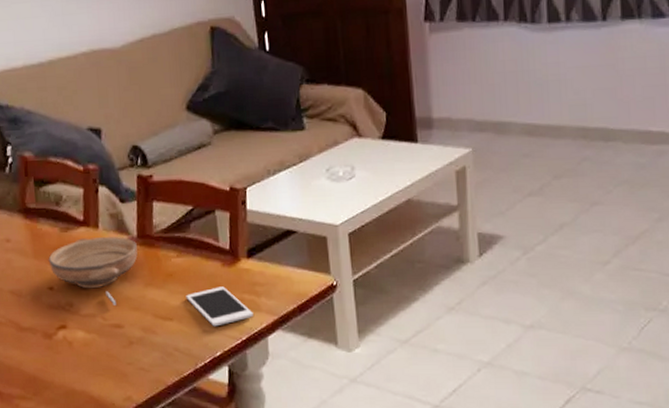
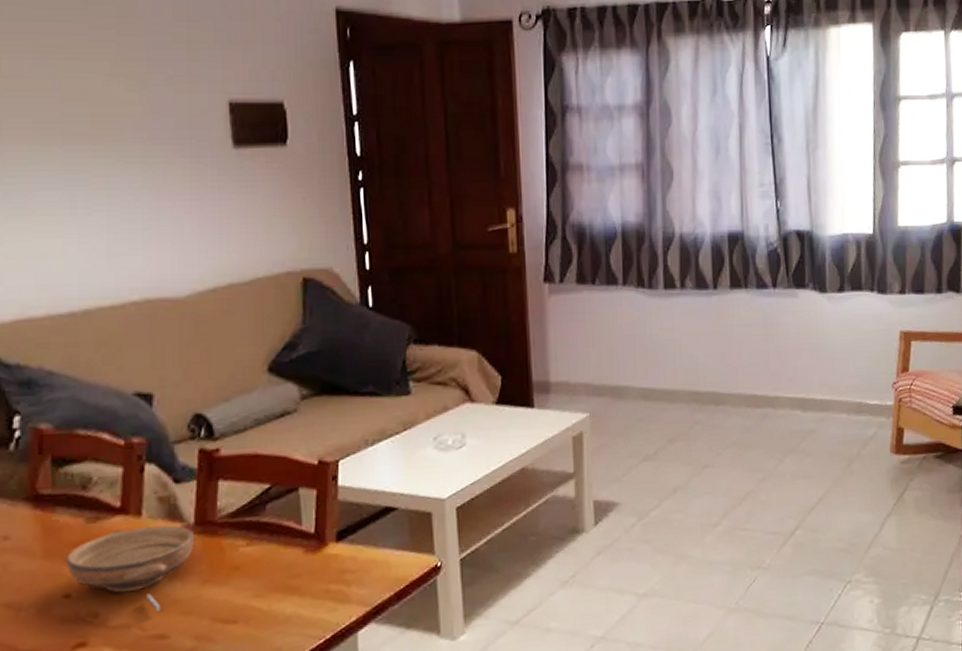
cell phone: present [186,286,253,327] -> none [256,577,341,626]

